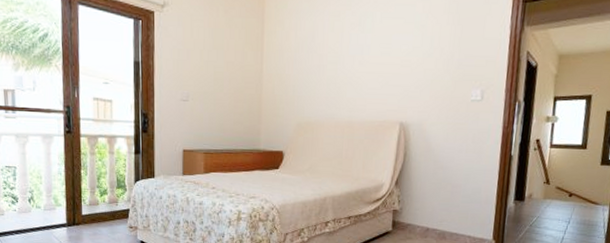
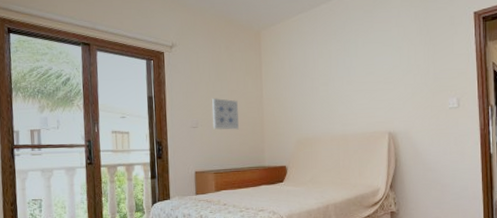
wall art: none [205,68,234,107] -> present [211,97,239,130]

